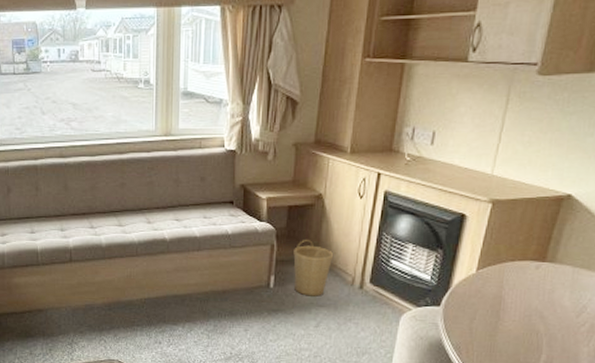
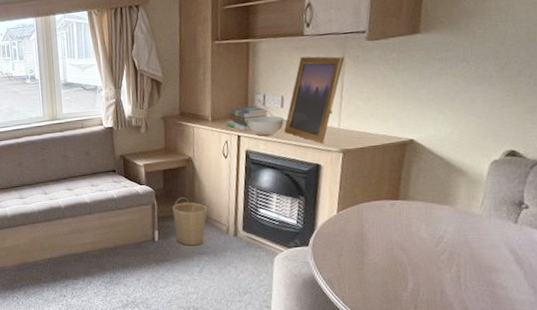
books: none [365,140,415,168] -> present [225,106,268,131]
bowl: none [391,152,432,176] -> present [248,116,284,136]
picture frame: none [431,86,510,190] -> present [284,56,345,143]

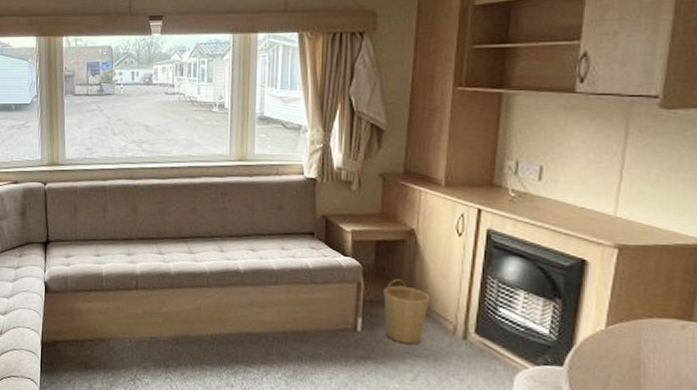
books: present [225,106,268,131] -> none [463,173,520,204]
bowl: present [248,116,284,136] -> none [493,187,541,214]
picture frame: present [284,56,345,143] -> none [541,118,628,233]

